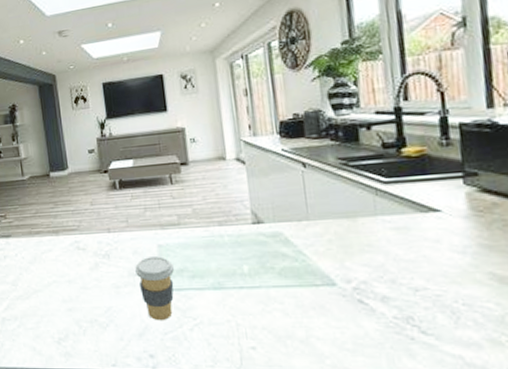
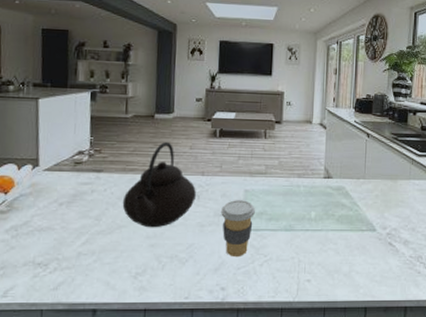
teapot: none [34,200,106,292] -> present [122,142,196,228]

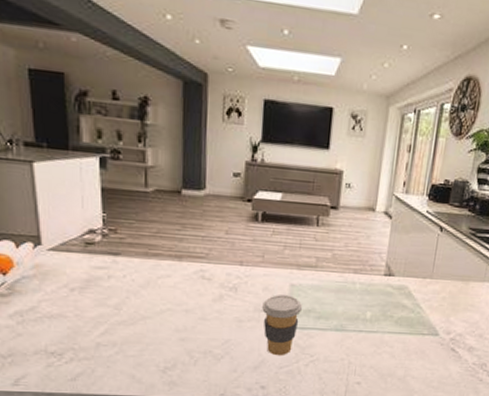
teapot: present [122,142,196,228] -> none [146,224,233,321]

